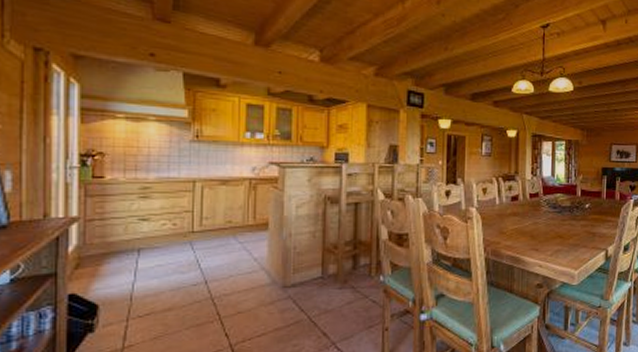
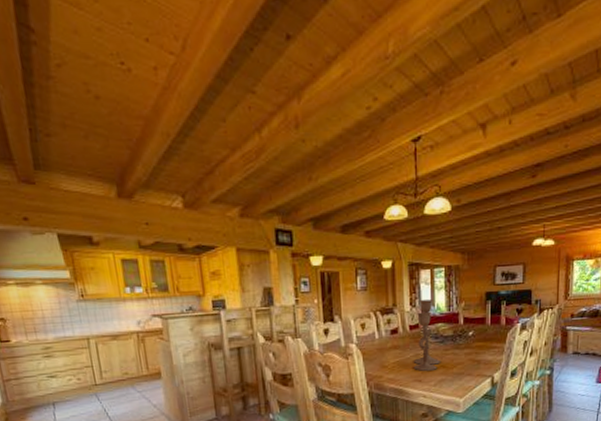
candlestick: none [532,169,557,240] -> present [414,299,440,371]

